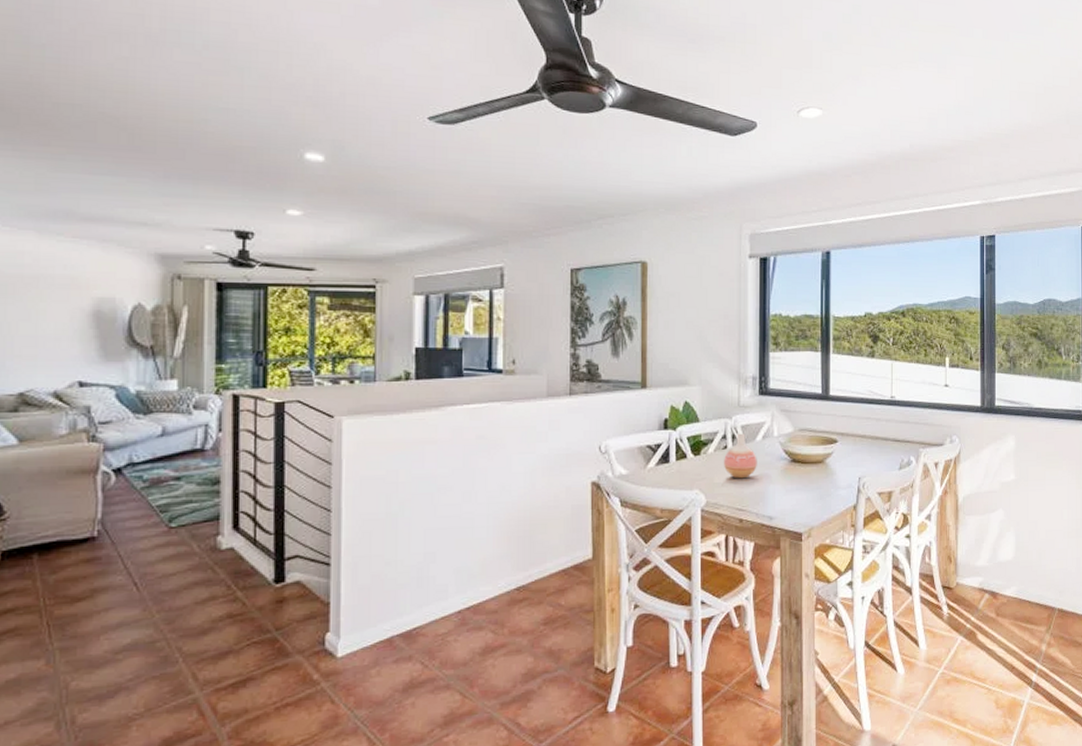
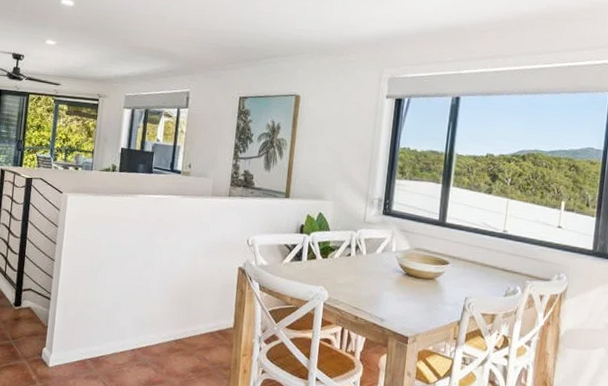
vase: present [723,433,757,479] -> none [346,244,376,284]

